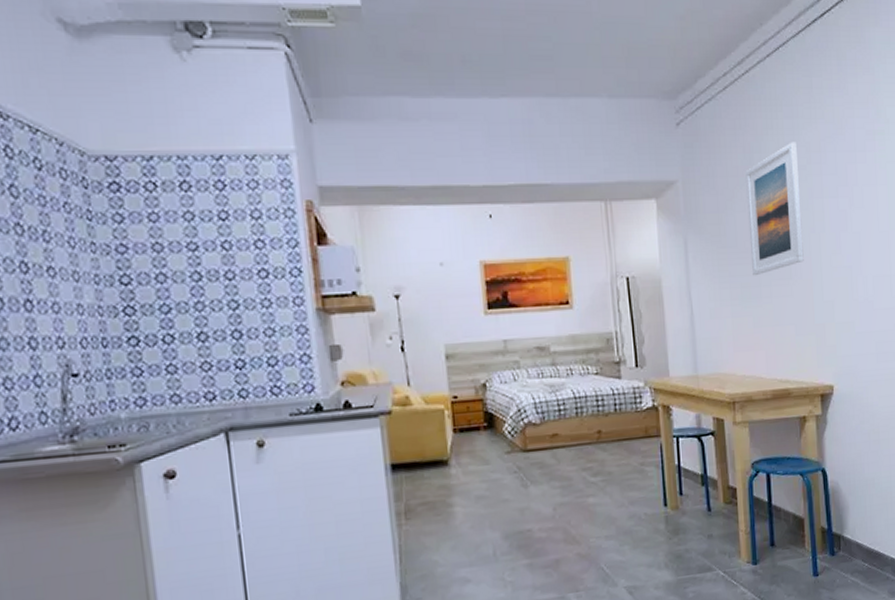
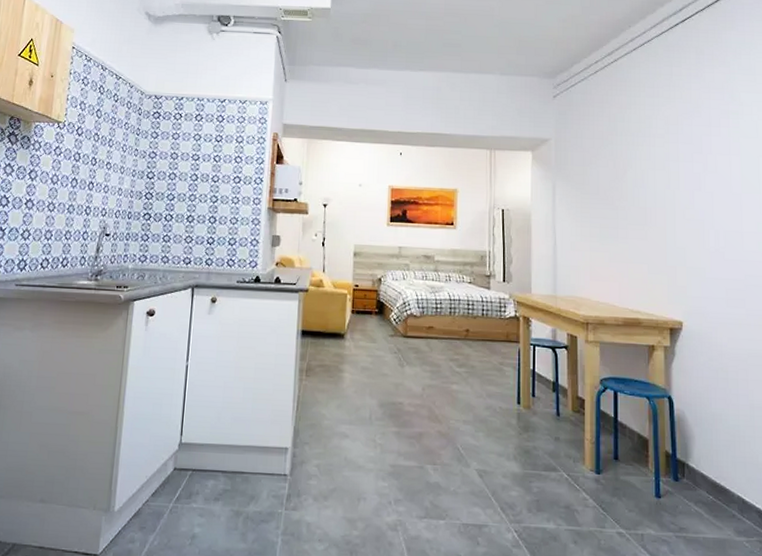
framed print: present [745,142,804,276] -> none [610,115,659,220]

